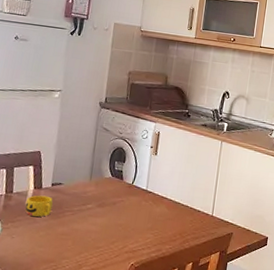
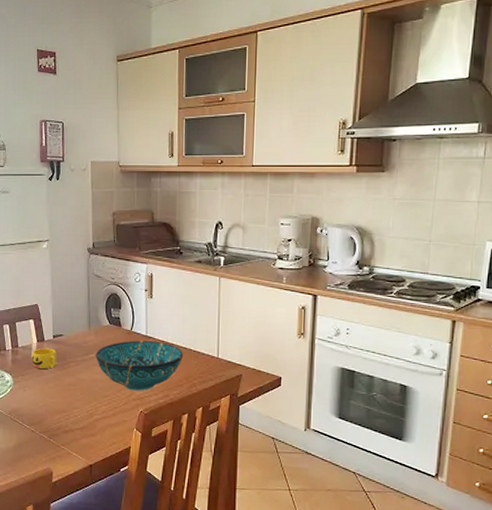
decorative bowl: none [93,194,181,245] -> present [95,340,184,392]

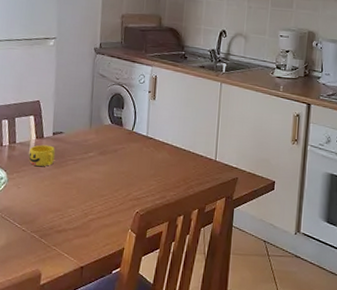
decorative bowl: present [95,340,184,392] -> none [94,140,183,192]

